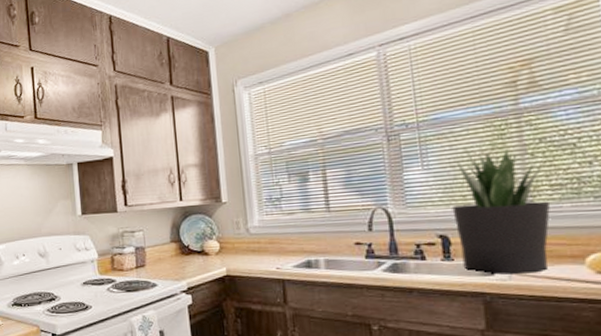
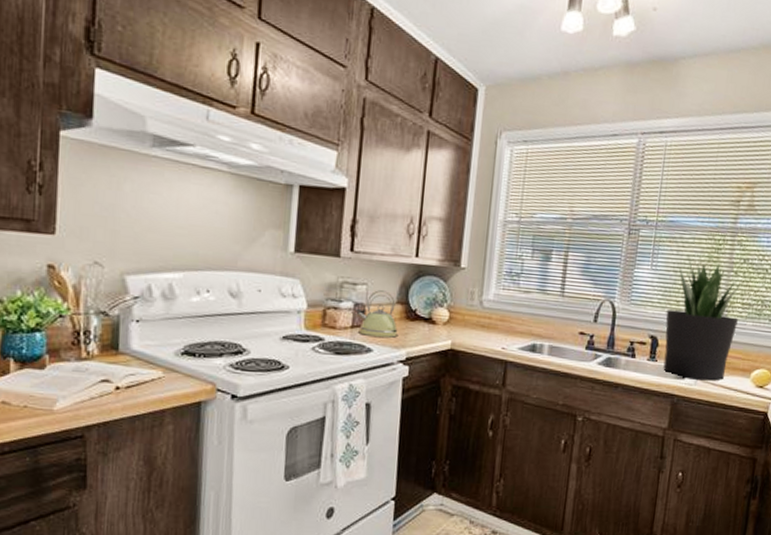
kettle: none [137,233,176,274] -> present [355,290,398,339]

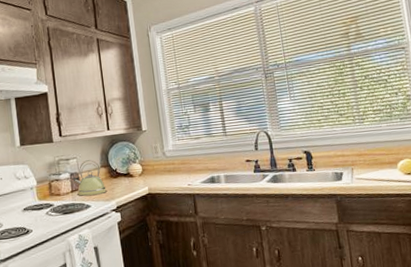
planter: present [663,257,740,382] -> none [311,84,375,179]

